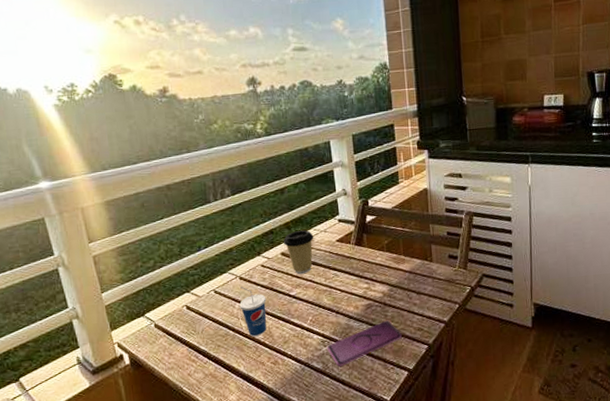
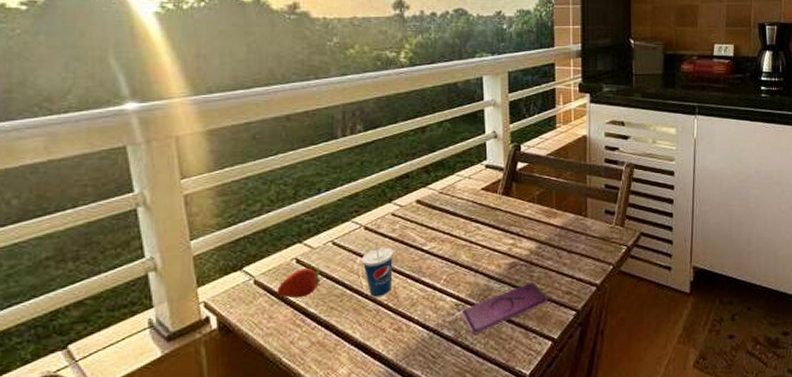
fruit: none [173,311,211,339] -> present [277,266,325,299]
coffee cup: present [283,230,314,275] -> none [420,175,456,226]

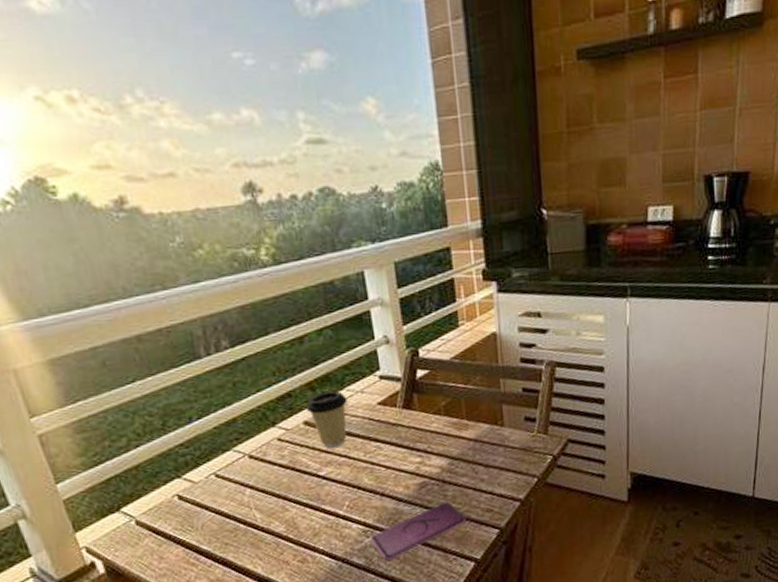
fruit: present [277,266,325,299] -> none [162,501,214,537]
cup: present [361,237,394,298] -> none [250,466,290,531]
coffee cup: none [420,175,456,226] -> present [306,391,348,449]

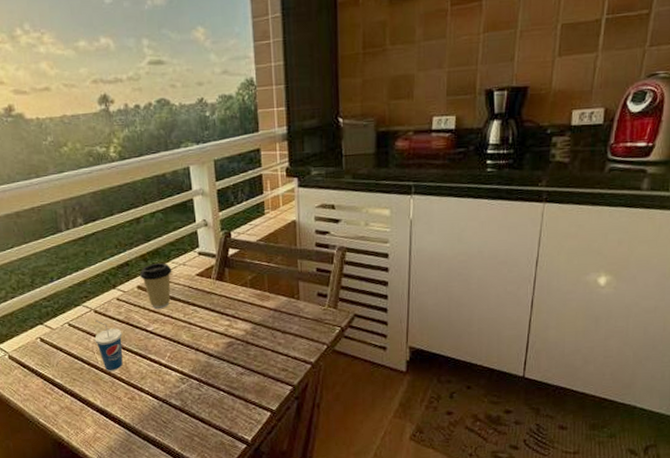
cup: none [250,466,290,531] -> present [94,319,123,372]
smartphone: present [370,501,466,561] -> none [185,359,265,405]

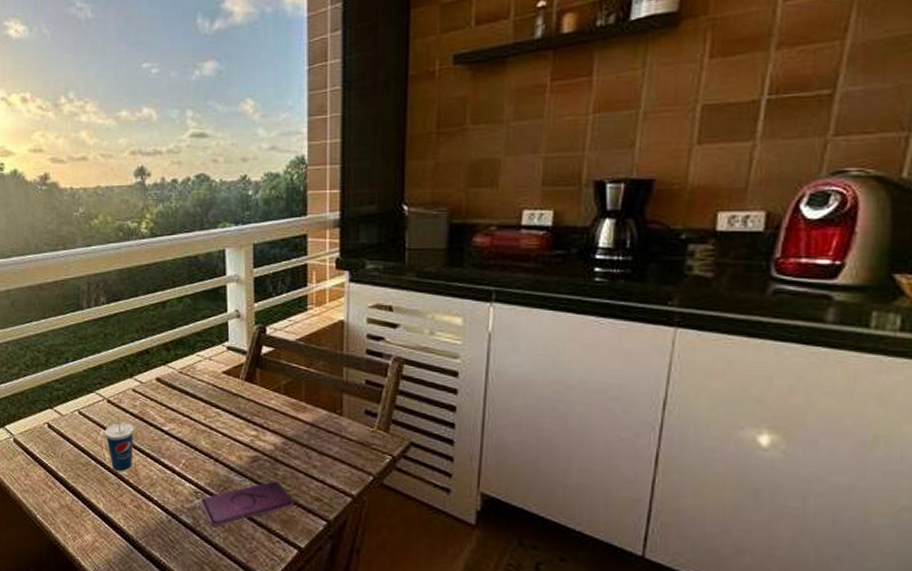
coffee cup: present [140,263,172,310] -> none [160,354,196,407]
smartphone: none [185,359,265,405] -> present [200,480,294,527]

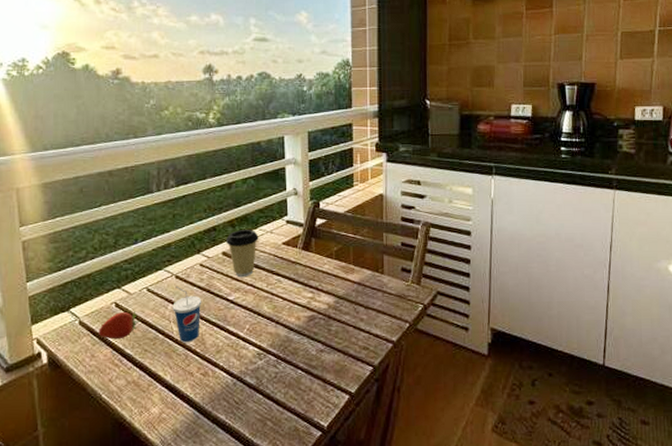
fruit: none [32,433,72,462] -> present [99,311,140,340]
coffee cup: none [160,354,196,407] -> present [226,230,259,278]
smartphone: present [200,480,294,527] -> none [263,335,345,384]

